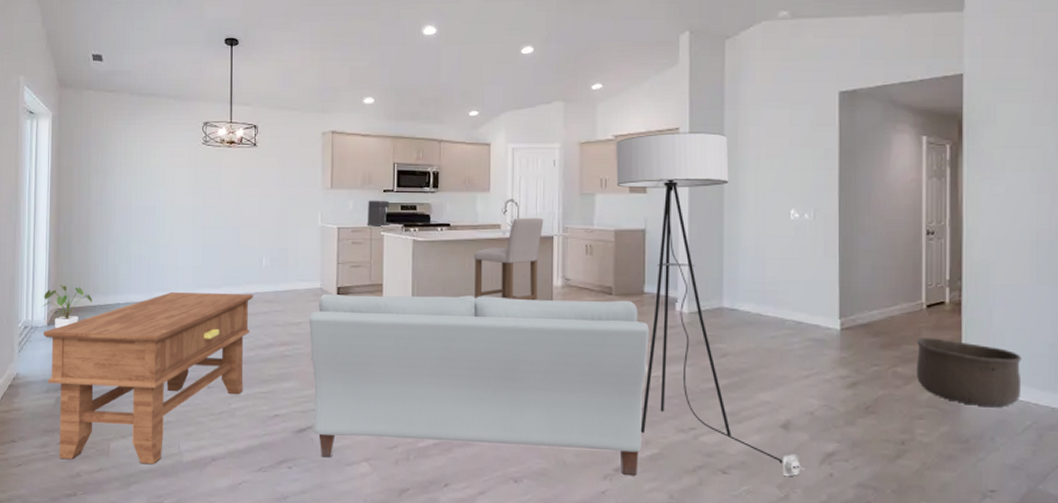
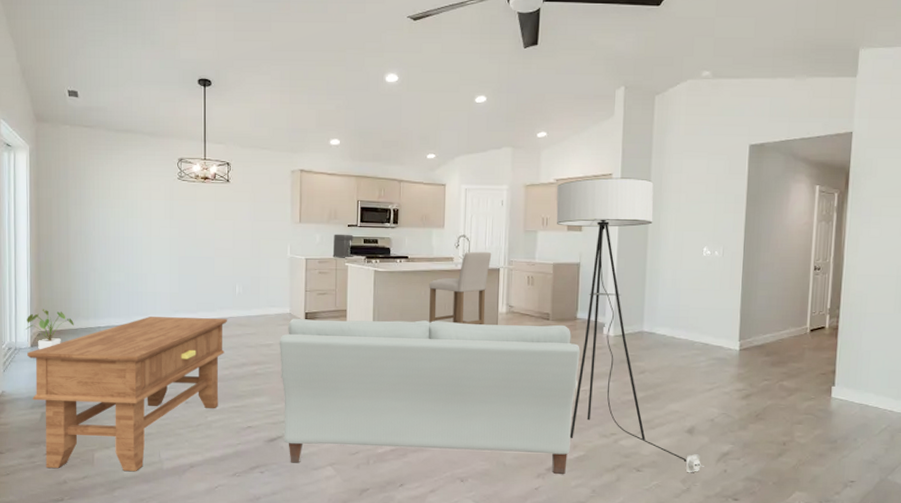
basket: present [916,337,1022,407] -> none [798,356,883,413]

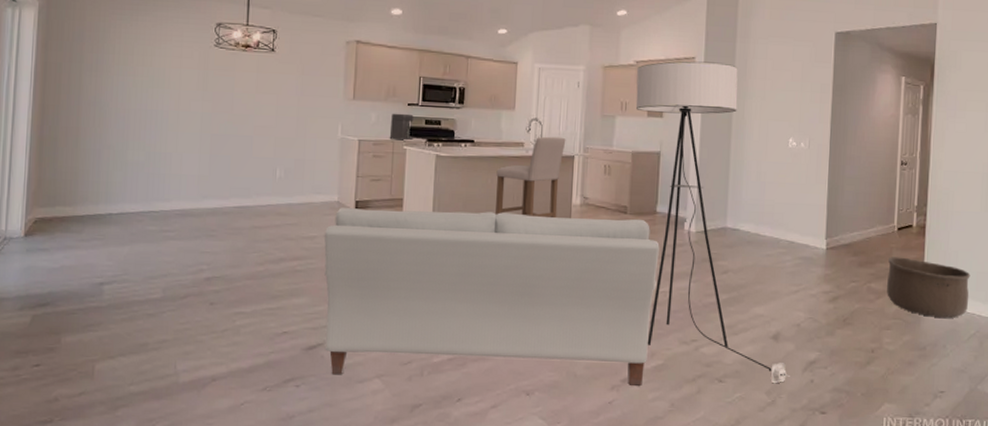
house plant: present [26,309,74,350] -> none [20,191,80,240]
side table: present [27,316,228,472] -> none [19,202,266,387]
basket: none [798,356,883,413] -> present [886,256,971,318]

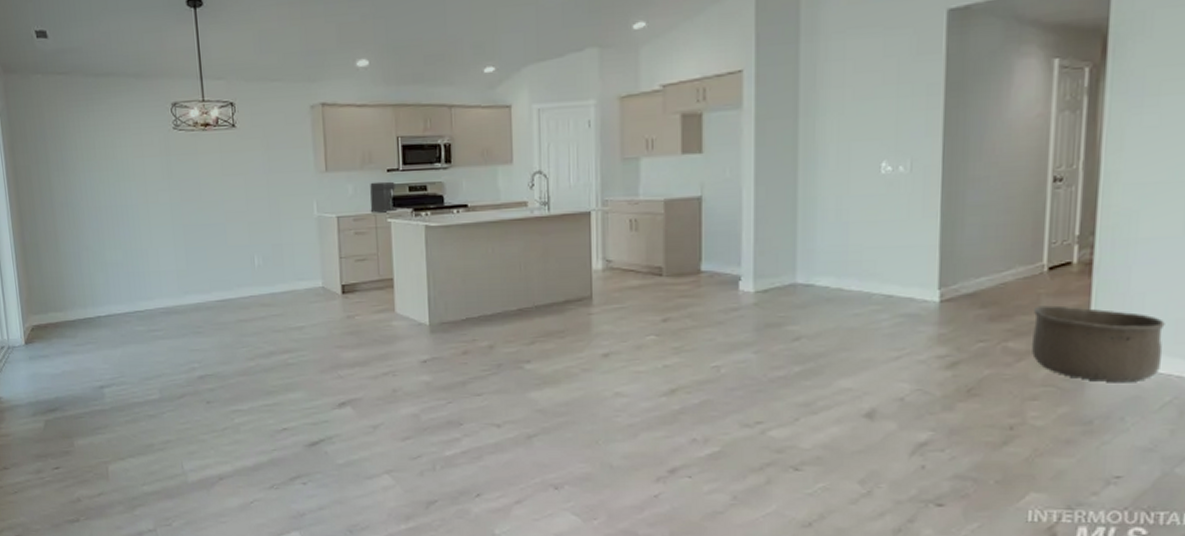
sofa: present [324,208,660,386] -> none [312,281,707,476]
bar stool: present [495,136,566,219] -> none [497,190,579,289]
floor lamp: present [635,61,790,384] -> none [665,72,892,471]

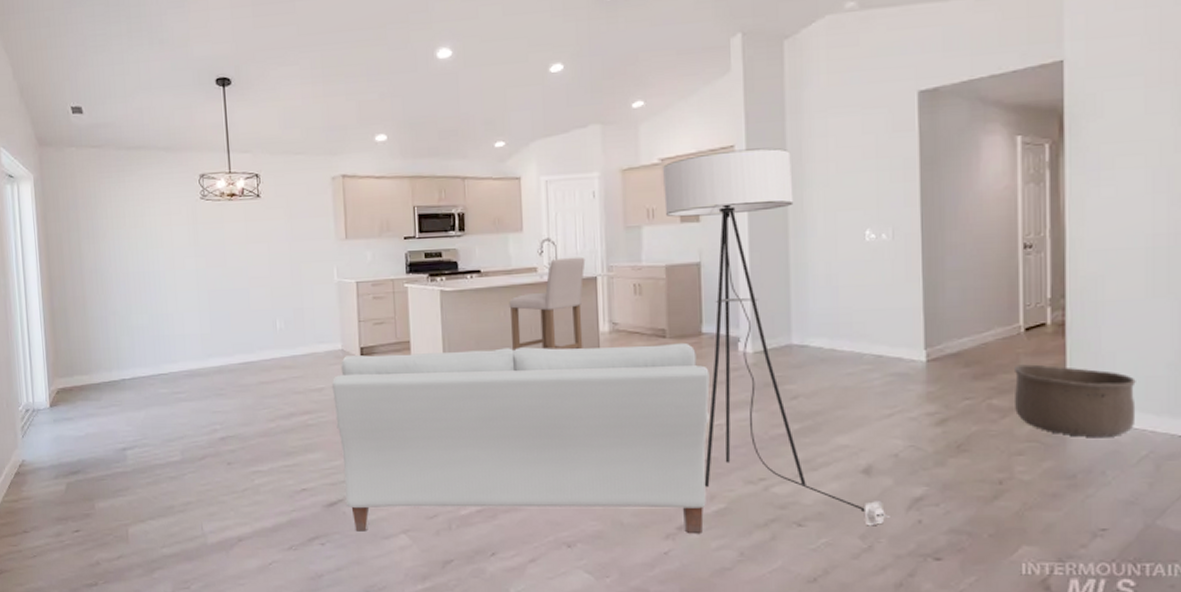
sofa: none [312,281,707,476] -> present [331,342,710,533]
coffee maker: present [370,181,398,213] -> none [387,248,414,279]
bar stool: none [497,190,579,289] -> present [509,256,586,351]
floor lamp: none [665,72,892,471] -> present [663,148,890,526]

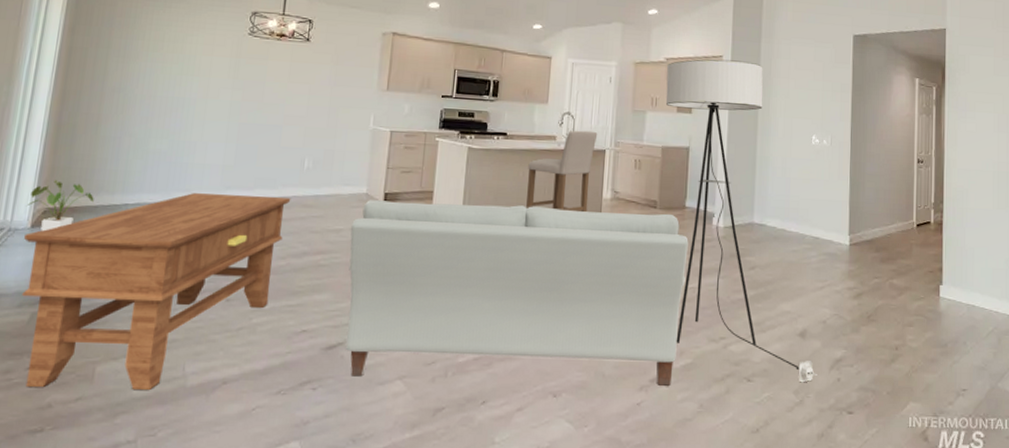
house plant: none [43,362,96,410] -> present [28,180,94,232]
side table: none [47,361,270,549] -> present [22,193,291,391]
basket: present [1013,364,1136,437] -> none [907,253,986,314]

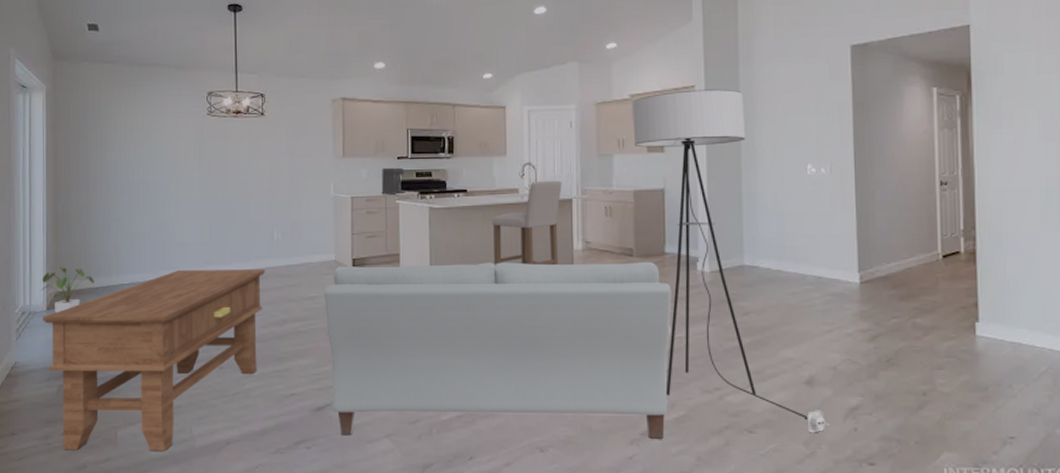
coffee maker: none [421,104,447,133] -> present [381,167,406,195]

